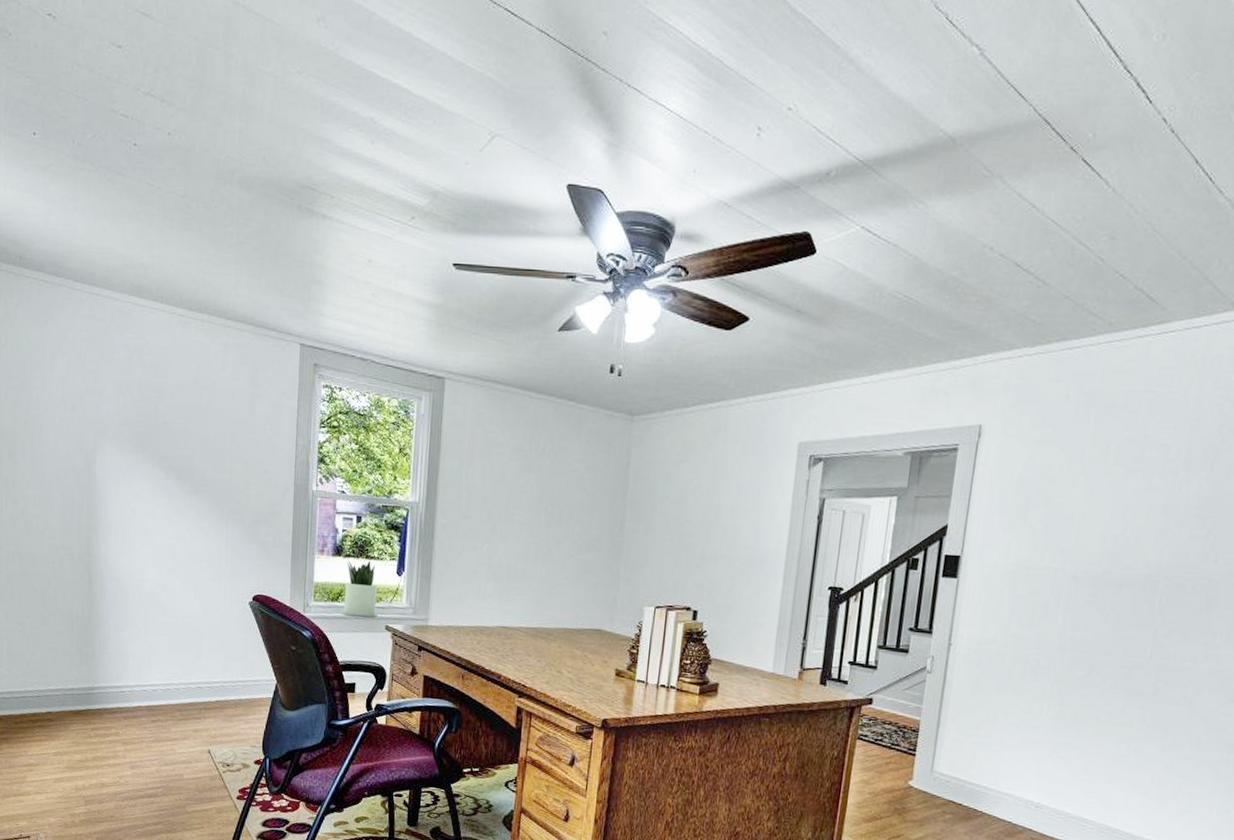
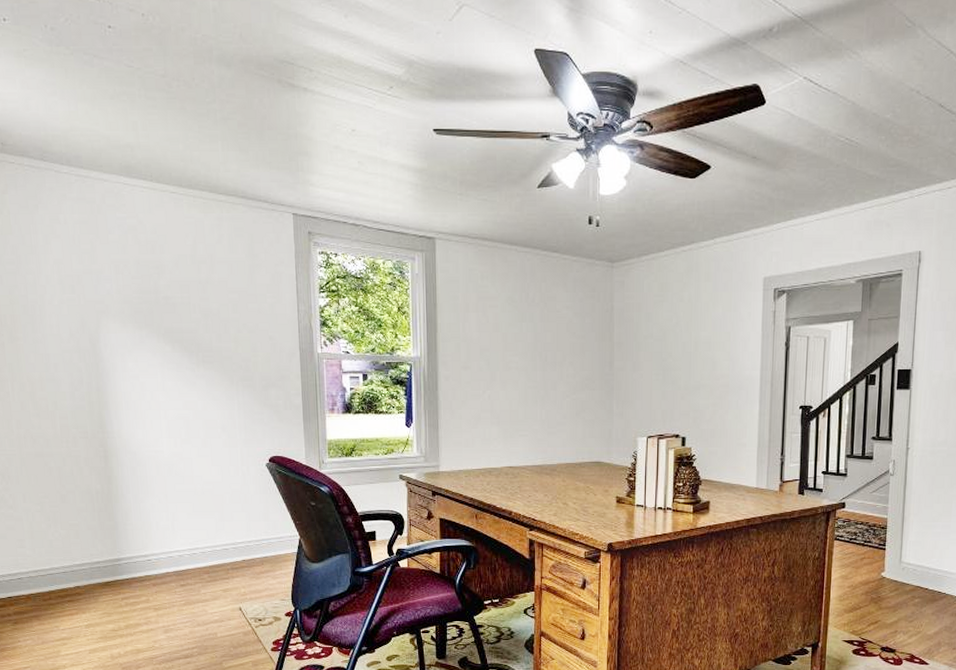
planter: present [341,560,378,619] -> none [355,416,392,470]

